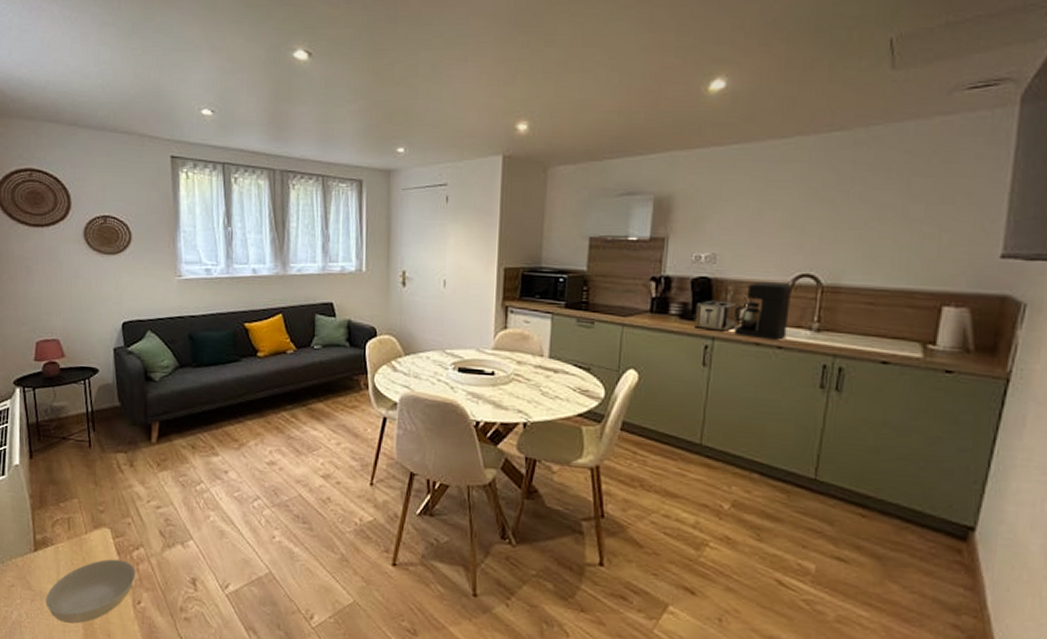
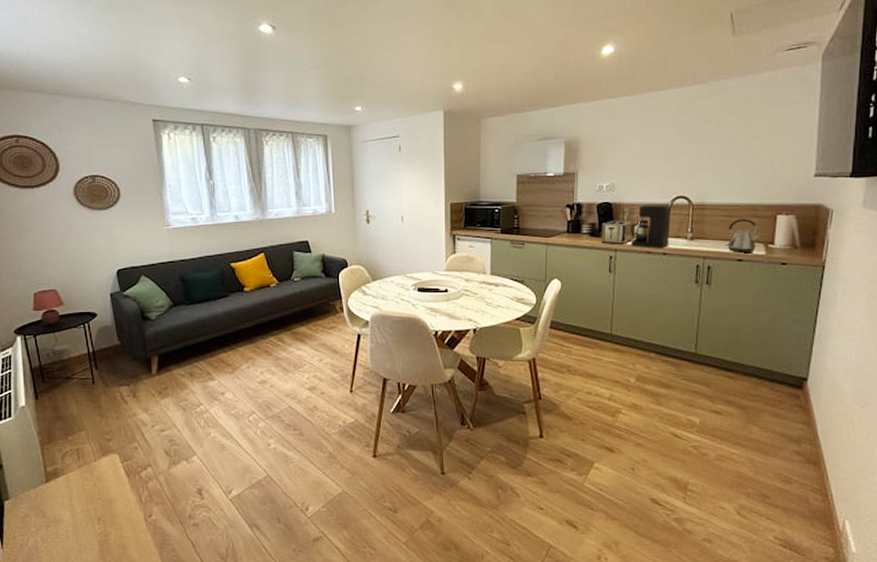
bowl: present [46,559,136,624] -> none [60,480,145,542]
kettle: none [864,308,917,355] -> present [725,219,761,254]

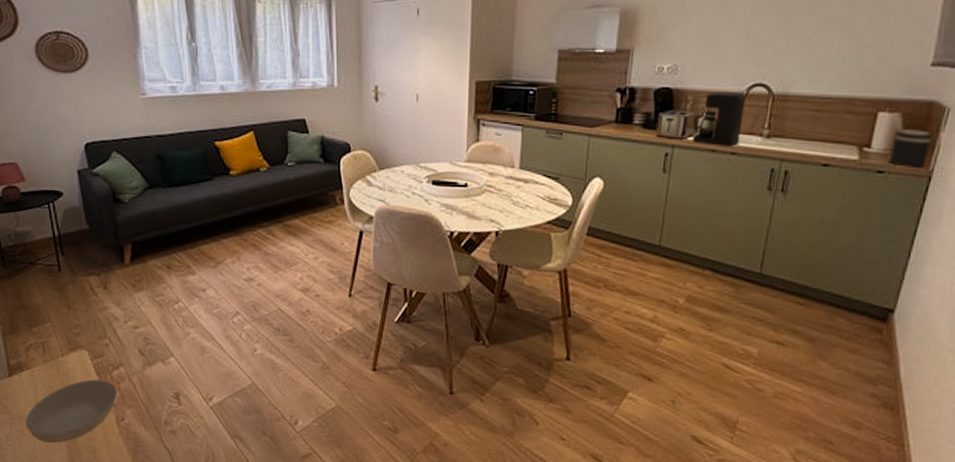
bowl: none [60,480,145,542] -> present [25,379,117,443]
kettle: present [725,219,761,254] -> none [808,115,855,157]
cylinder: none [789,228,822,260] -> present [888,129,933,169]

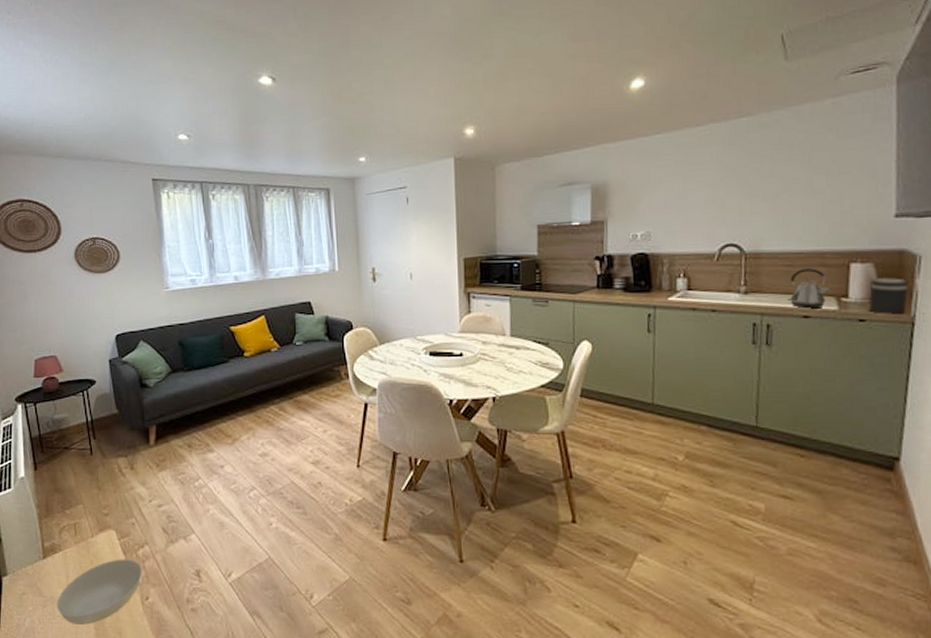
toaster: present [654,109,696,141] -> none [634,272,674,302]
coffee maker: present [692,92,747,148] -> none [671,253,720,306]
kettle: none [808,115,855,157] -> present [787,268,831,309]

